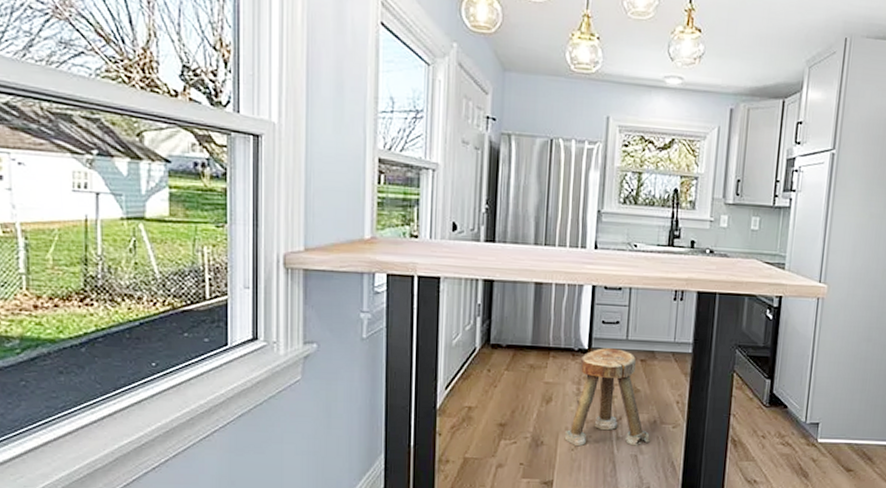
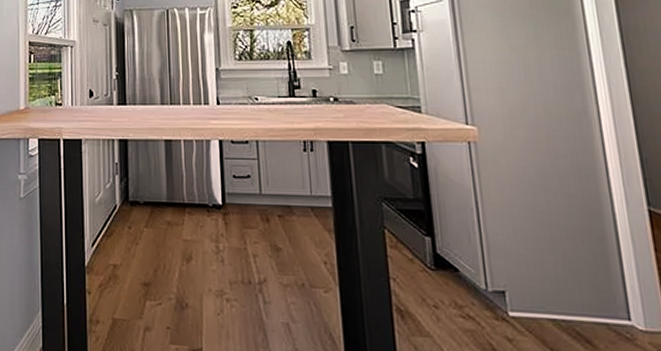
stool: present [564,348,650,447] -> none [208,203,301,313]

